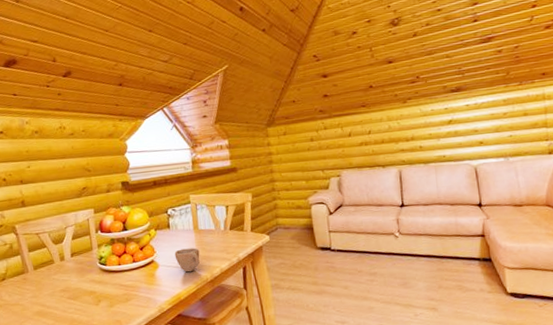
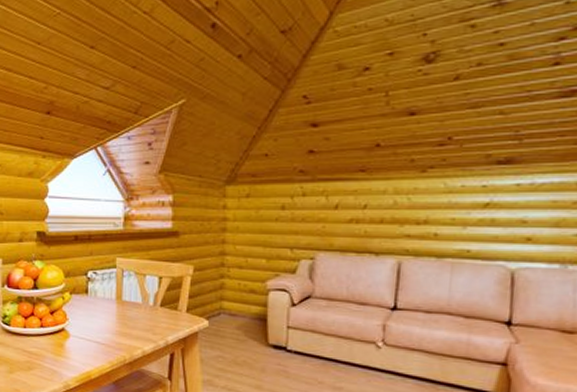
cup: present [174,247,200,273] -> none [90,320,120,349]

